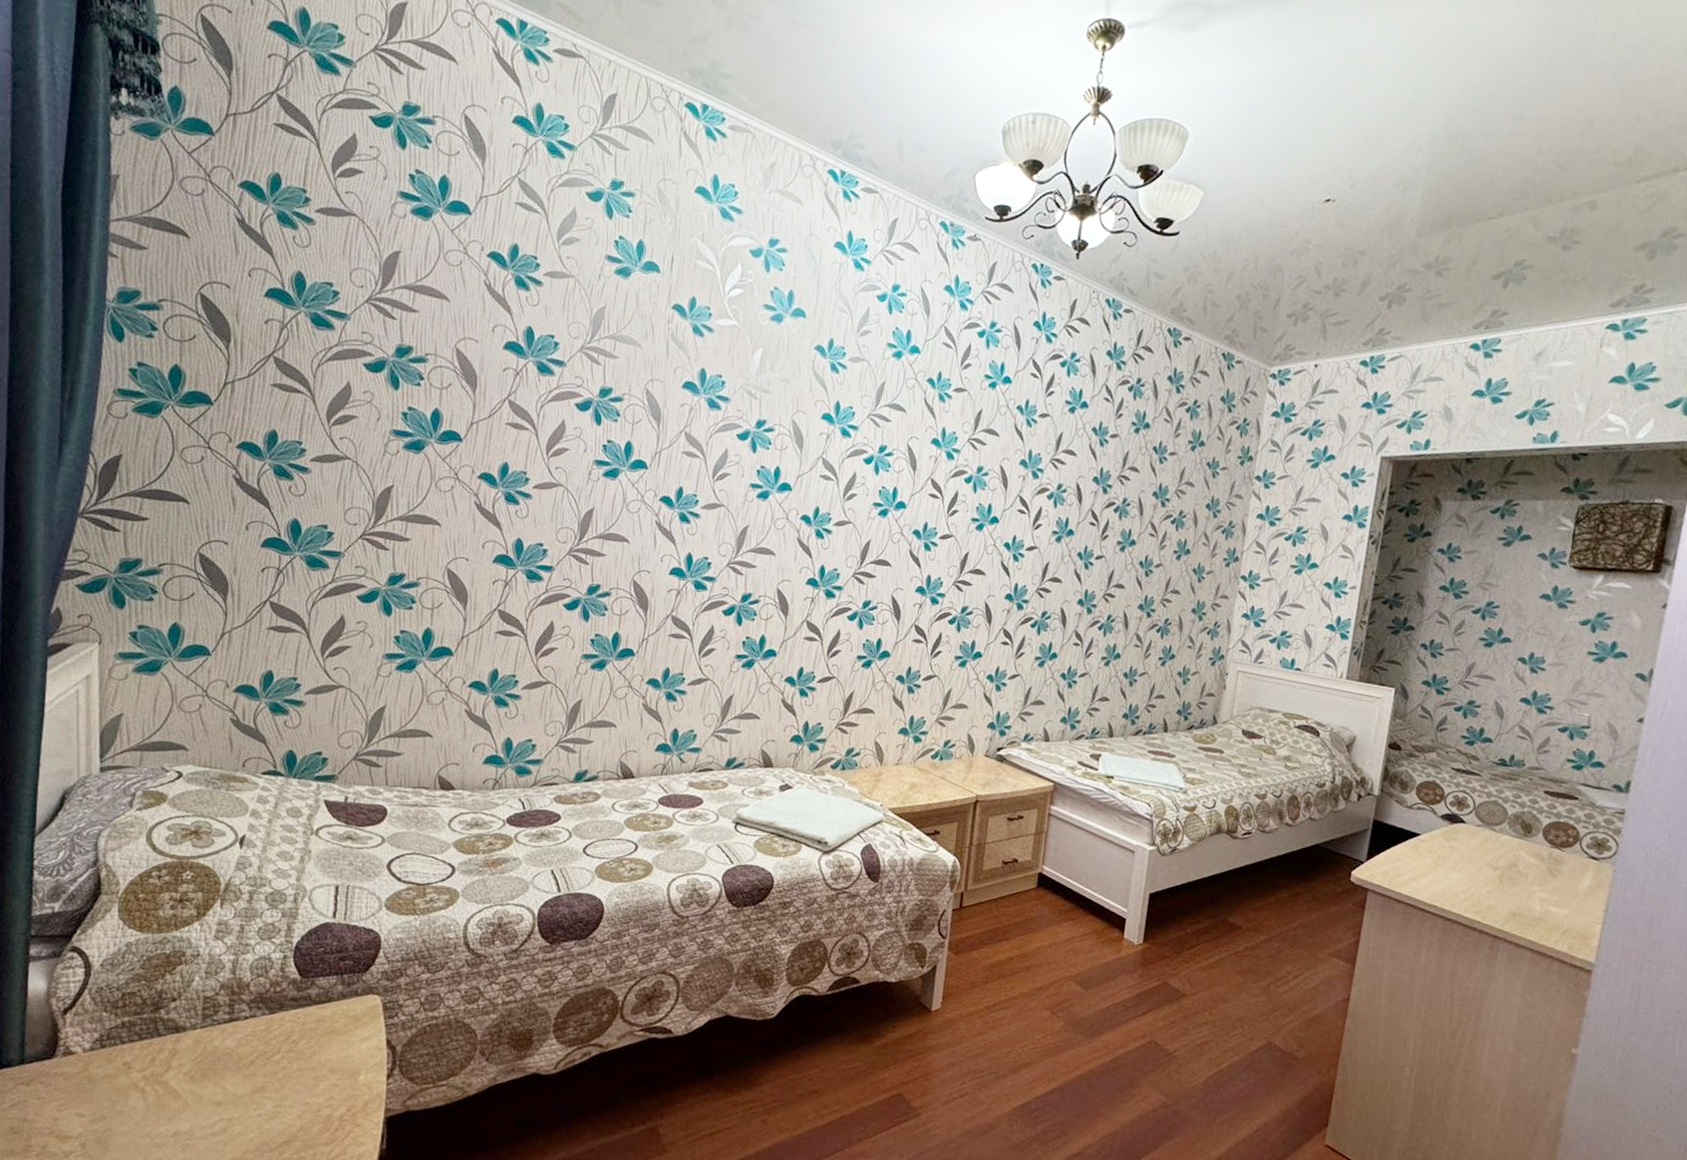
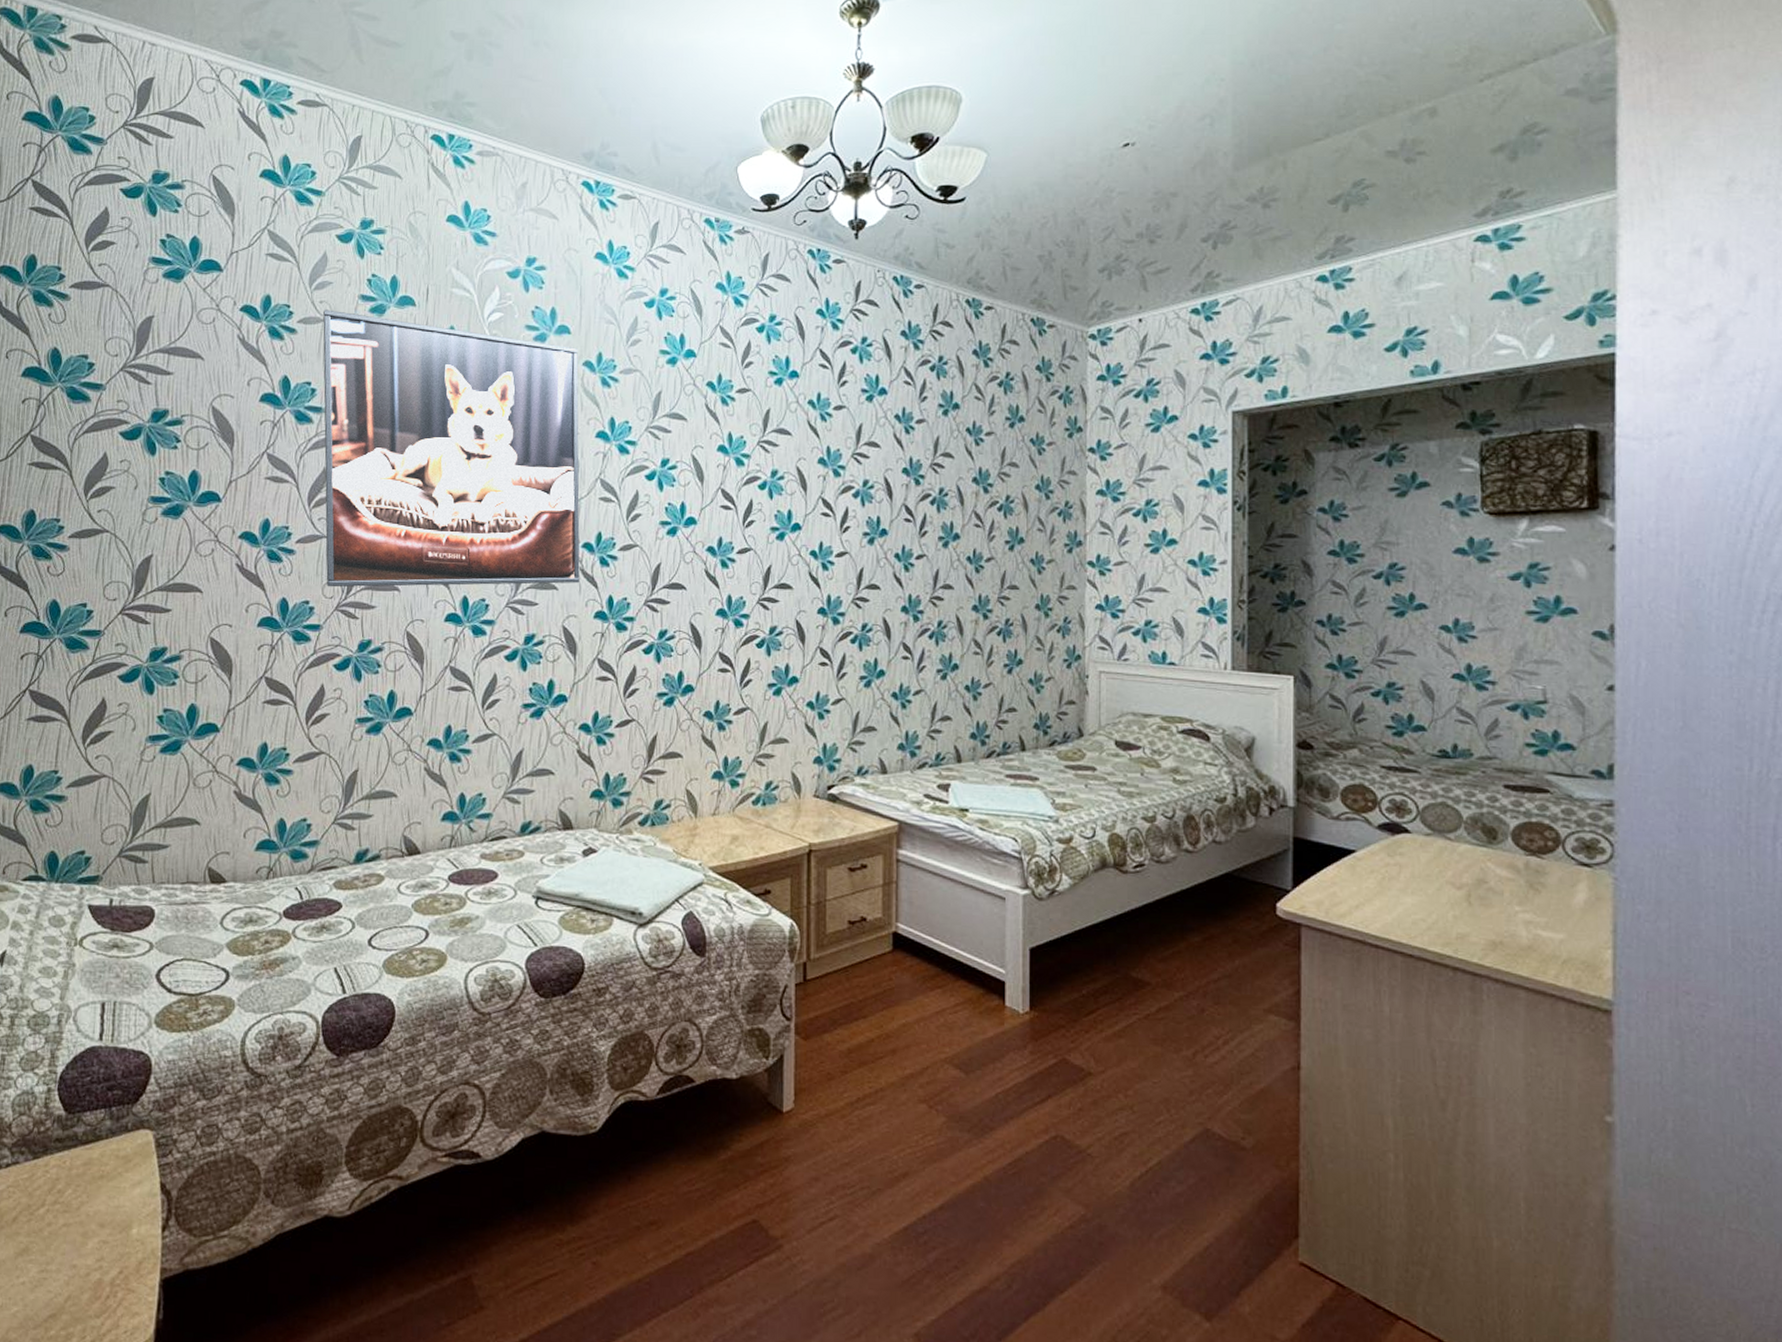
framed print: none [560,266,812,552] -> present [323,310,580,587]

